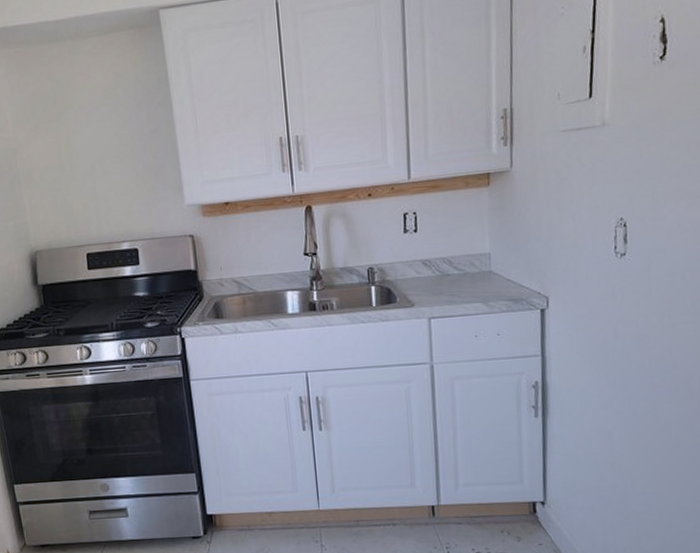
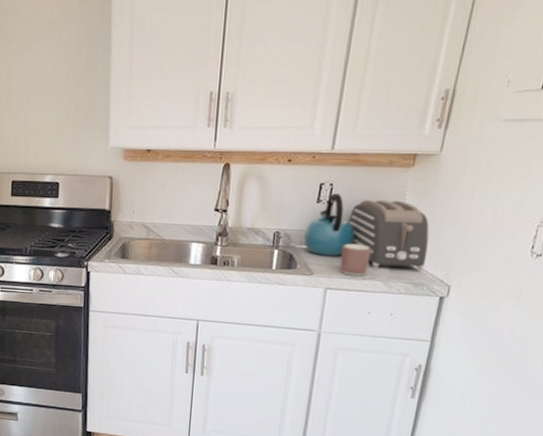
kettle: none [396,221,448,285] -> present [303,193,356,256]
mug: none [437,268,467,302] -> present [339,243,372,276]
toaster: none [438,219,520,291] -> present [348,199,430,272]

